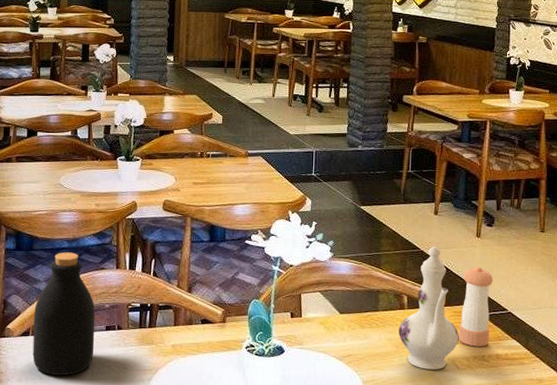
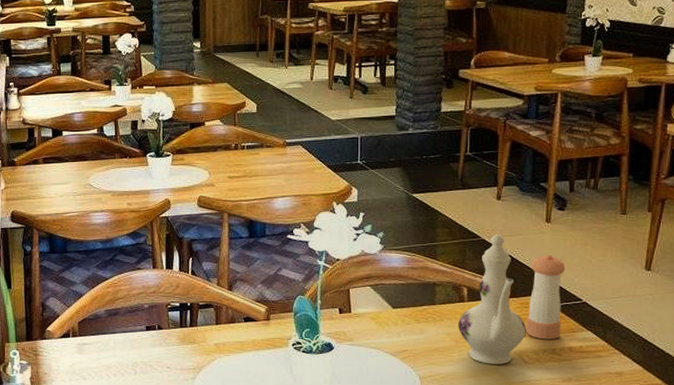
bottle: present [32,252,96,376] -> none [72,253,136,376]

